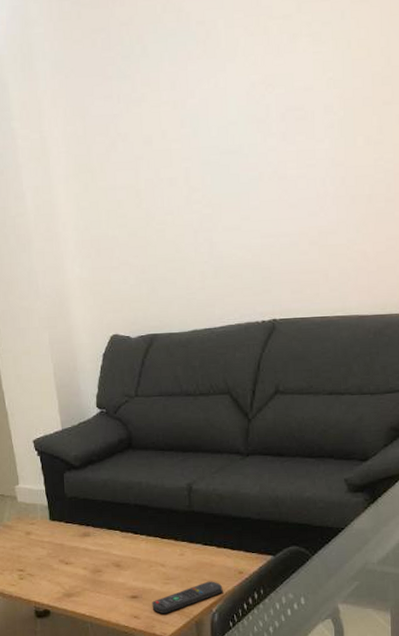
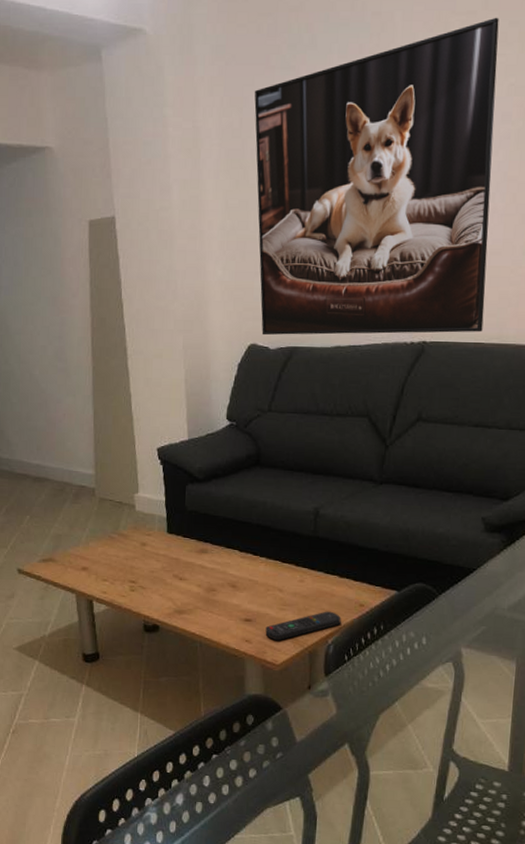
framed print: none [94,19,327,326] -> present [254,17,499,336]

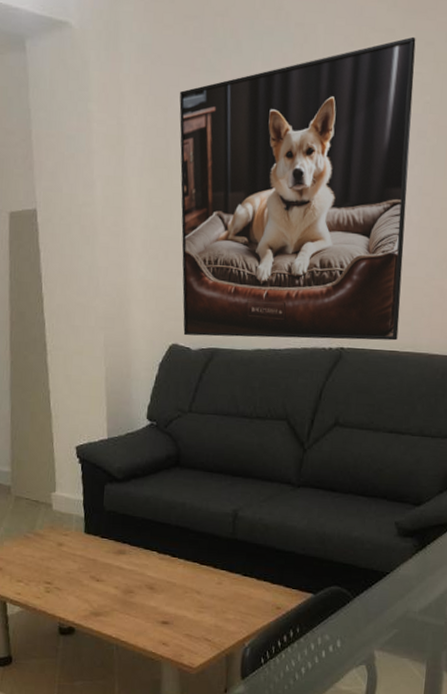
remote control: present [265,611,341,641] -> none [182,614,258,644]

